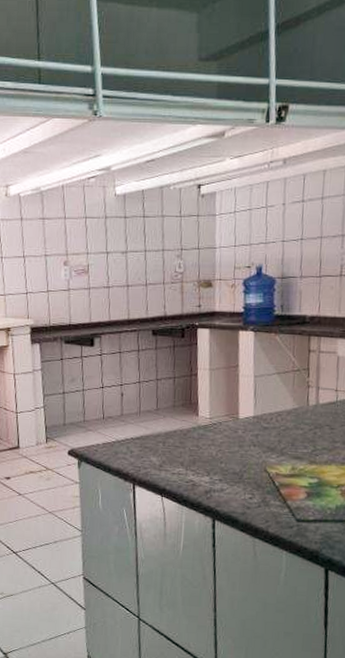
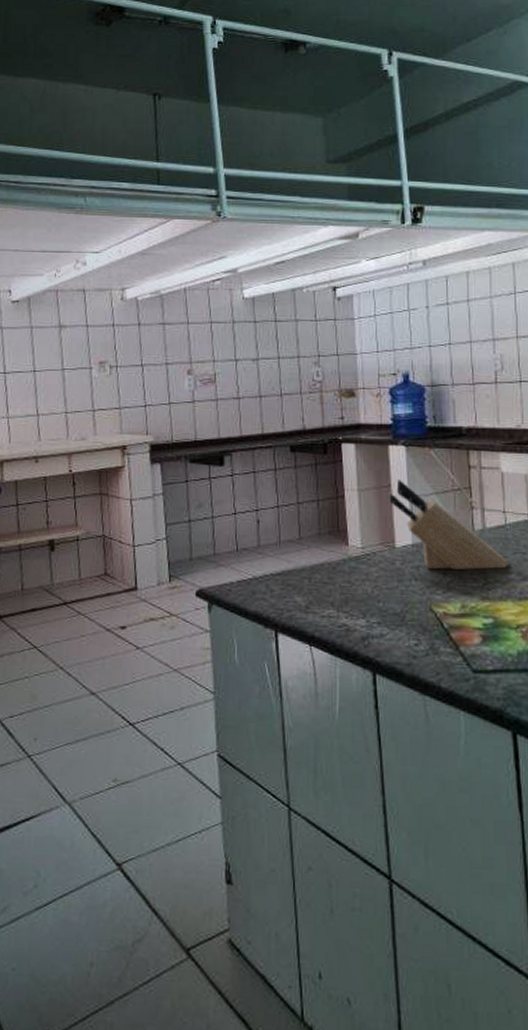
knife block: none [236,361,337,439] -> present [389,480,510,571]

